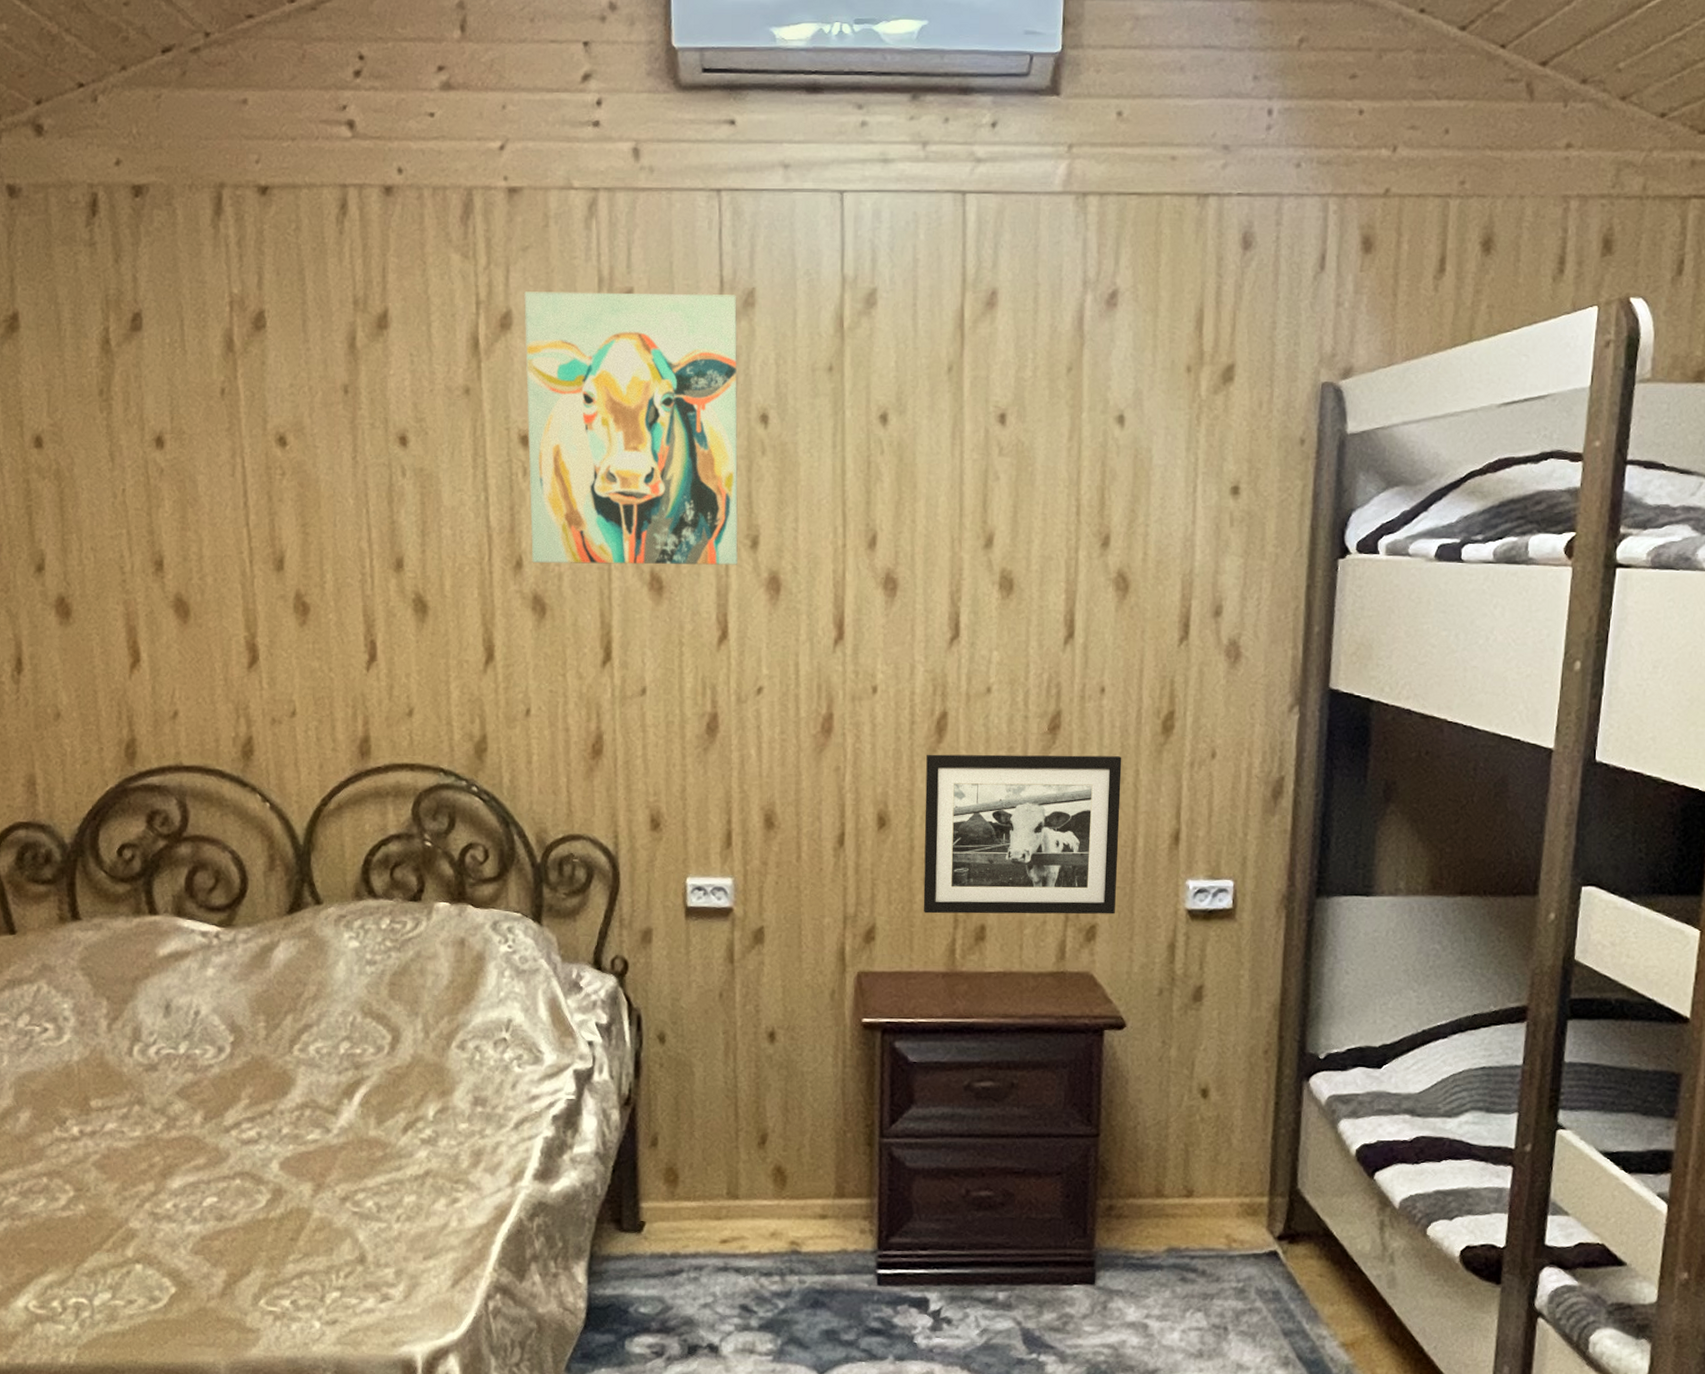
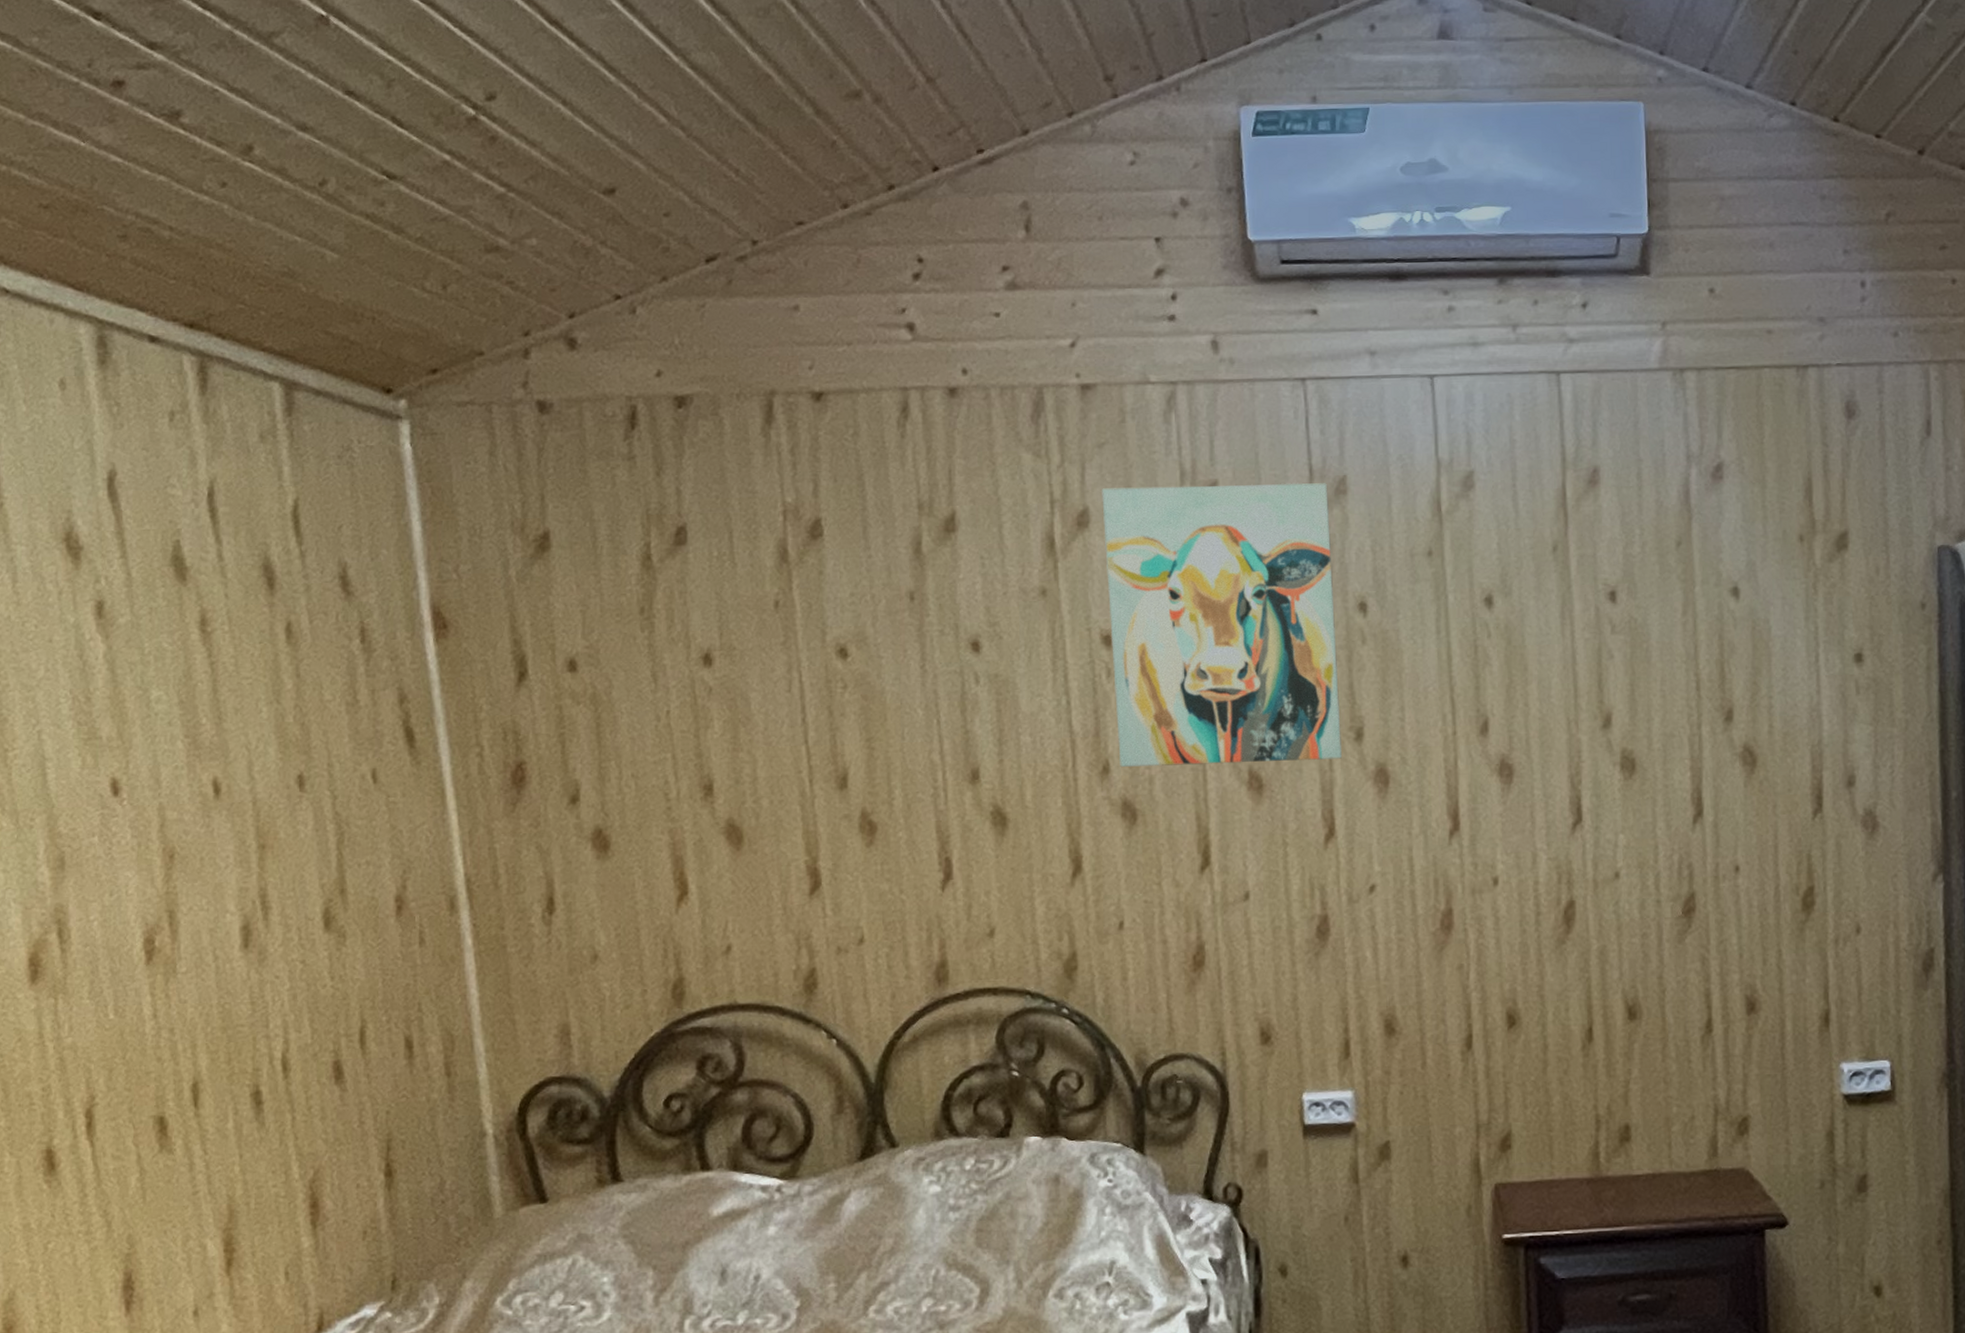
picture frame: present [923,754,1122,915] -> none [1555,937,1767,1116]

